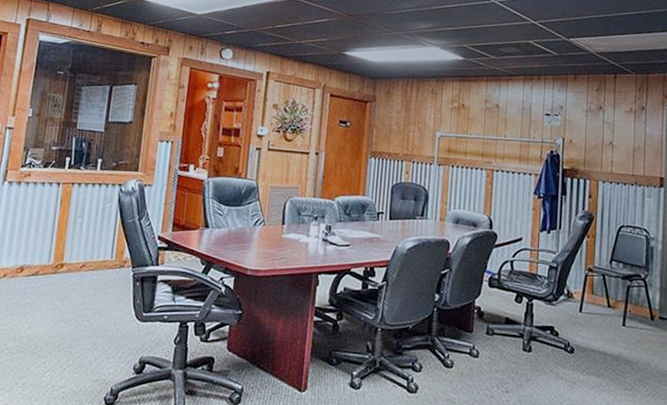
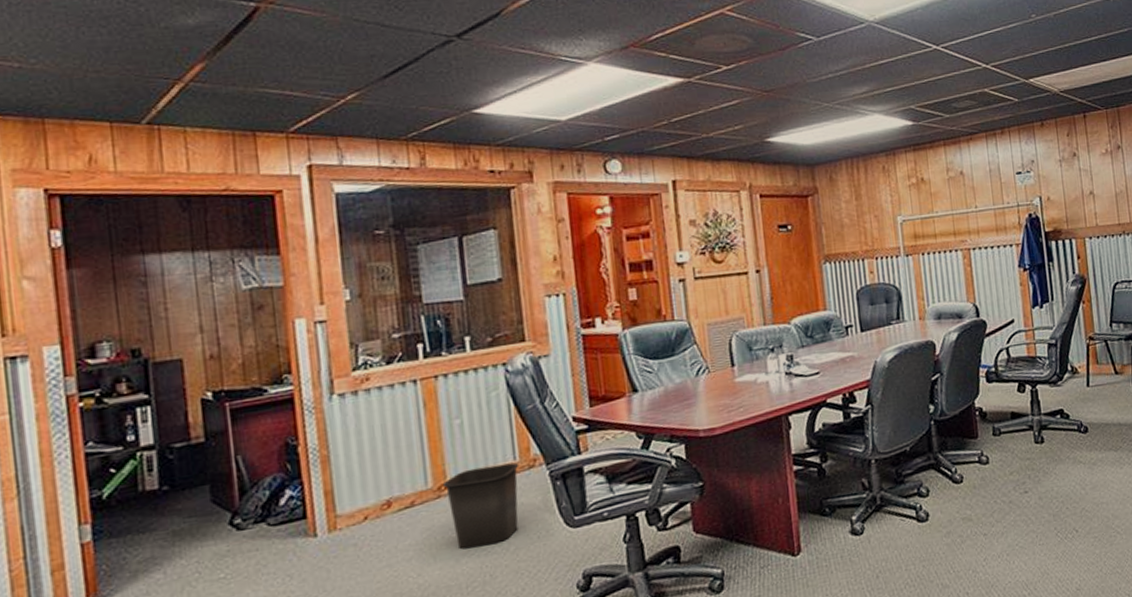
waste bin: none [59,257,114,319] -> present [442,462,520,550]

